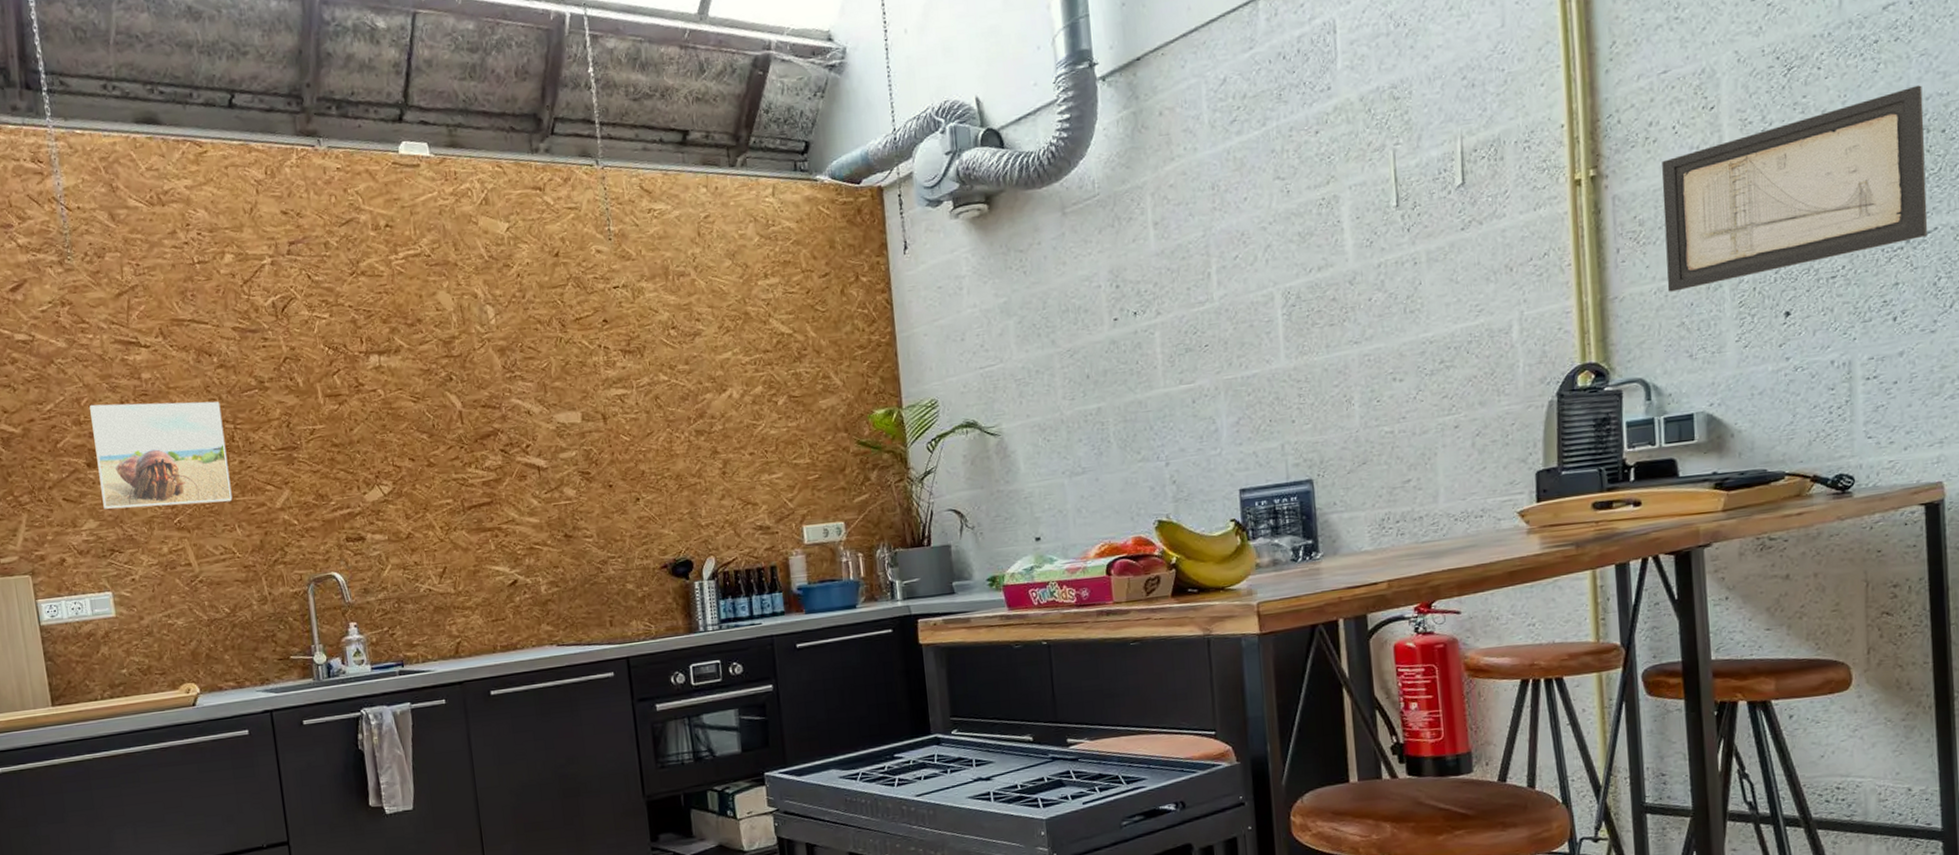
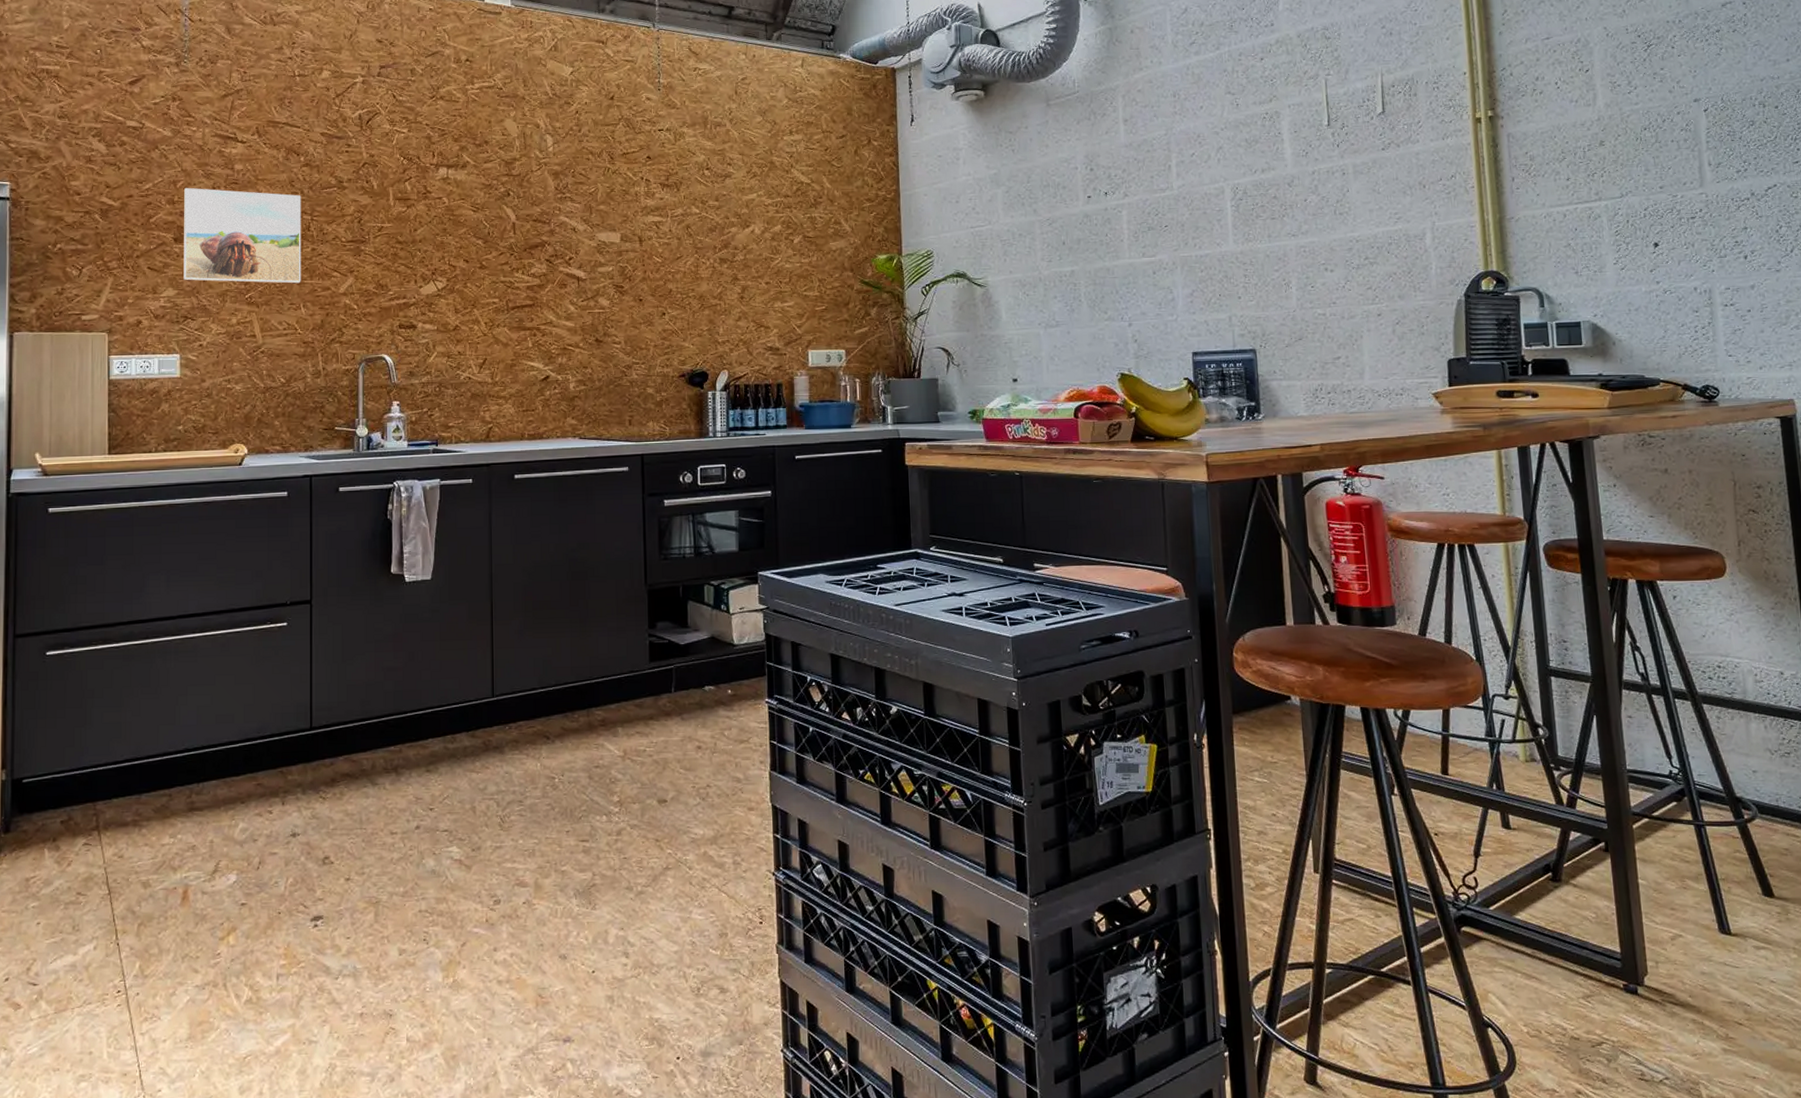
wall art: present [1662,85,1928,292] -> none [1547,69,1768,217]

